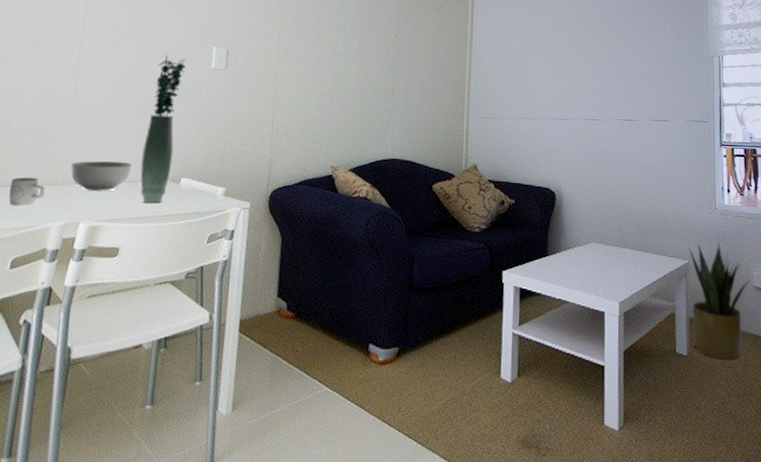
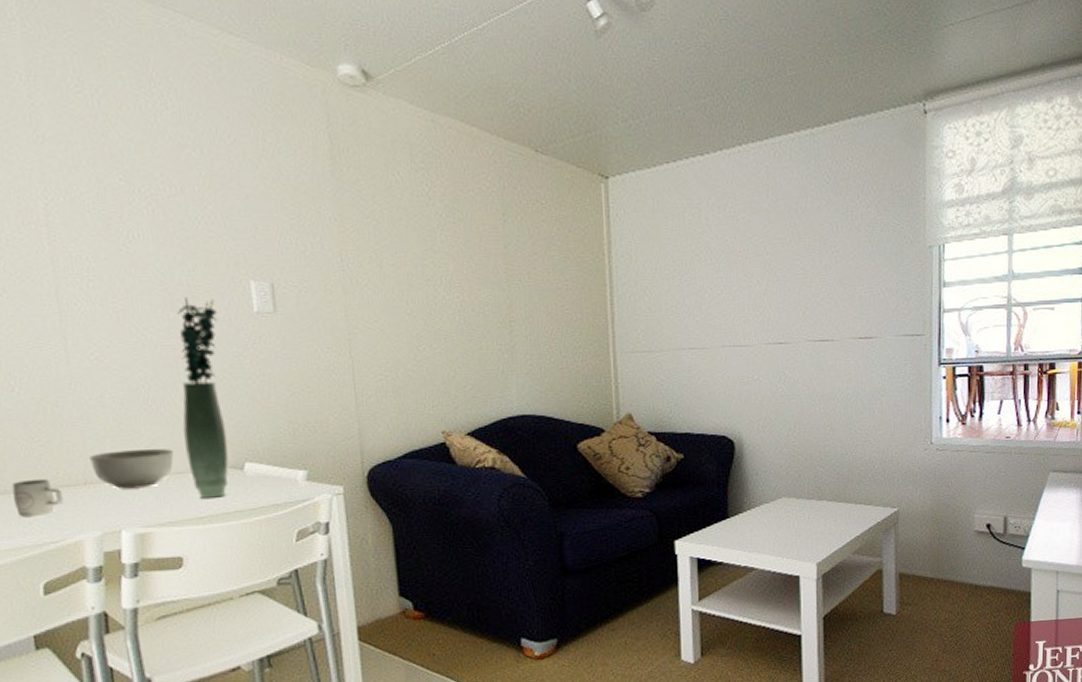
planter: present [689,241,751,360] -> none [899,482,971,615]

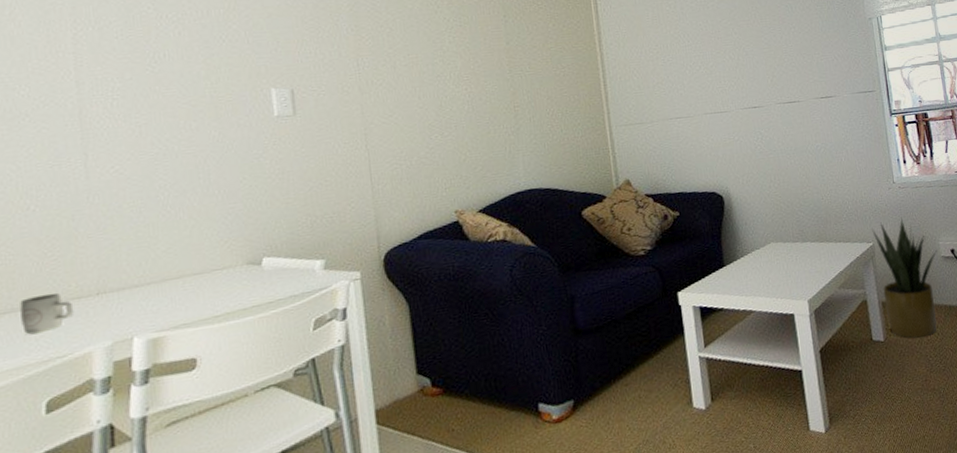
bowl: present [89,449,174,490] -> none [104,251,192,297]
vase: present [176,297,229,498] -> none [198,107,247,297]
planter: none [899,482,971,615] -> present [872,217,938,338]

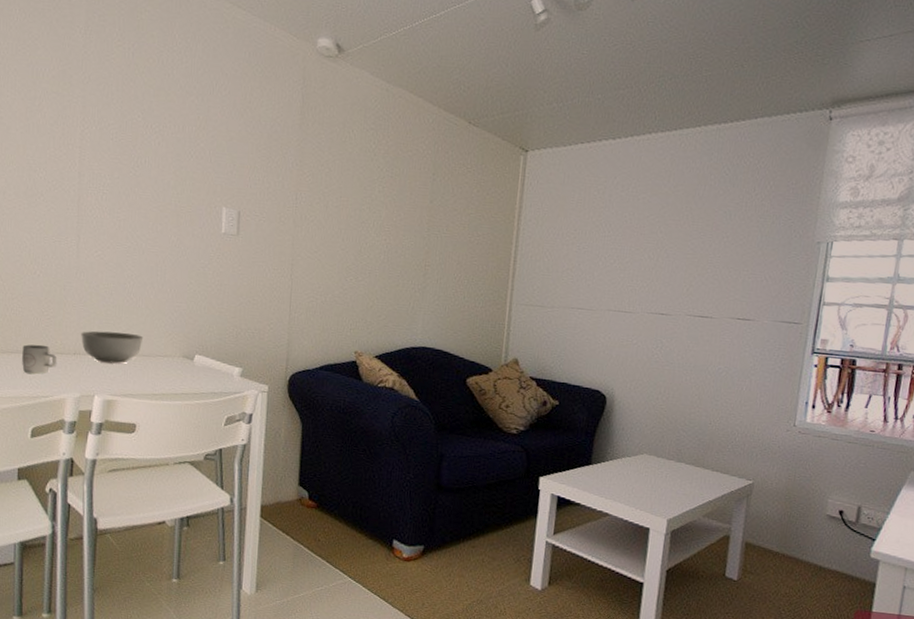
bowl: none [104,251,192,297] -> present [81,331,144,364]
planter: present [872,217,938,338] -> none [747,463,824,590]

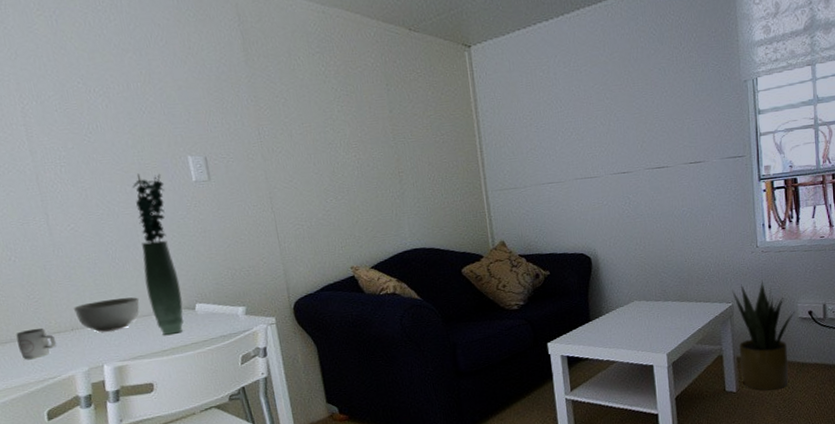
vase: none [152,215,194,380] -> present [132,173,184,335]
planter: none [747,463,824,590] -> present [732,279,795,391]

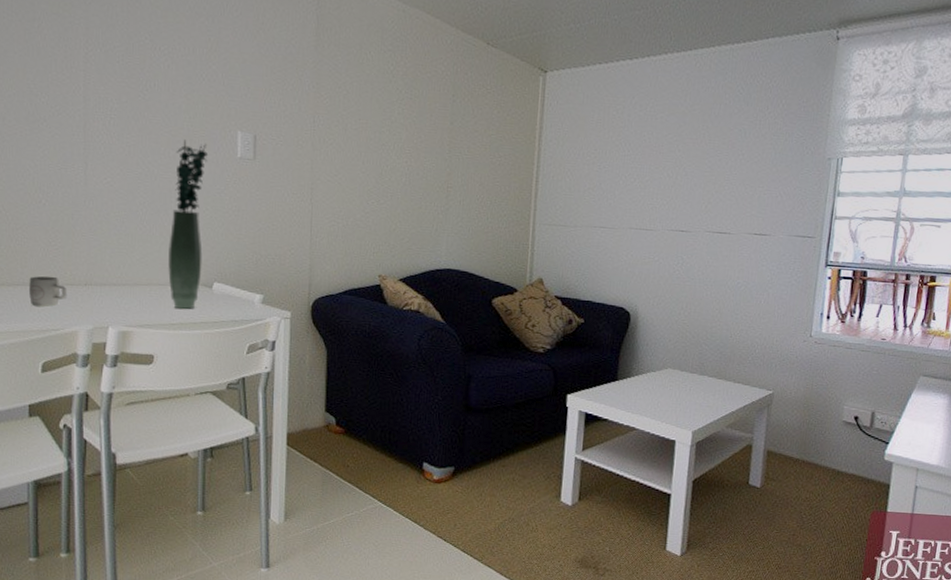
bowl: present [74,297,140,333] -> none [92,260,159,294]
planter: present [732,279,795,391] -> none [769,372,840,494]

